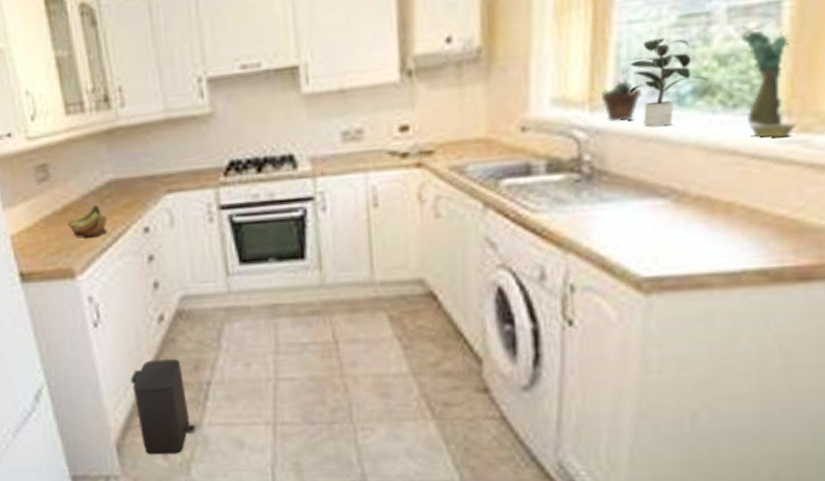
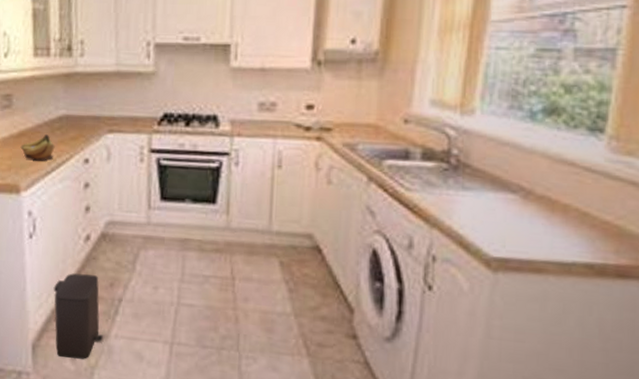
succulent plant: present [602,68,641,122] -> none [471,83,502,127]
potted plant: present [629,37,709,128] -> none [492,63,557,135]
vase: present [740,26,800,139] -> none [583,64,626,158]

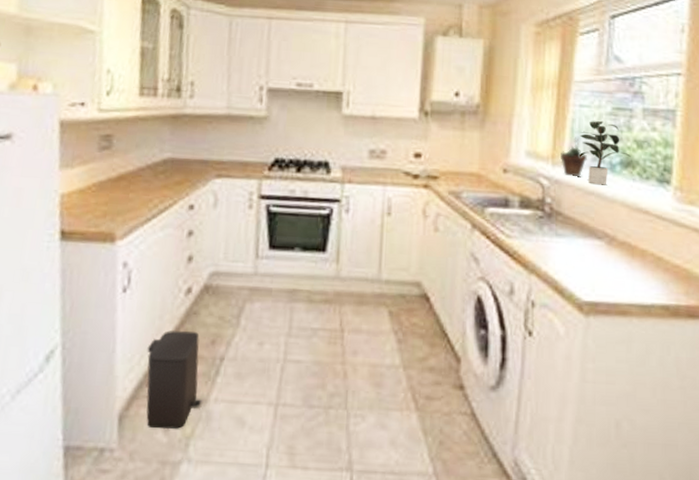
fruit: present [20,134,55,161] -> none [118,178,158,207]
succulent plant: none [471,83,502,127] -> present [561,137,587,177]
potted plant: none [492,63,557,135] -> present [579,120,631,186]

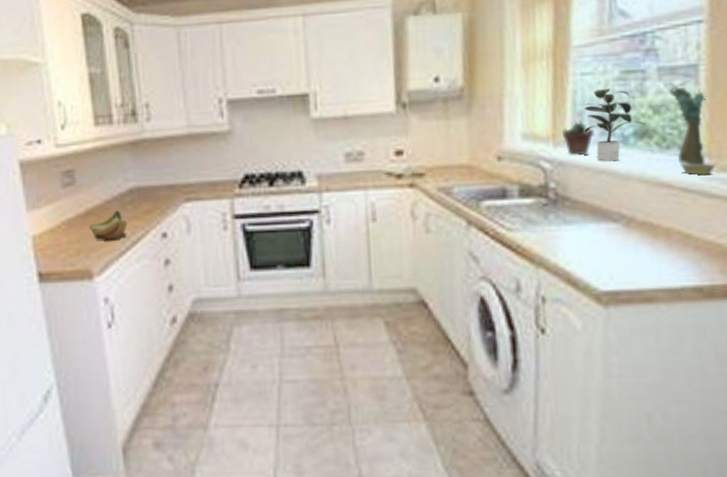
fruit: none [118,178,158,207] -> present [88,210,128,241]
pedal bin: present [146,329,204,430] -> none [140,360,204,458]
vase: none [651,123,688,207] -> present [669,83,719,176]

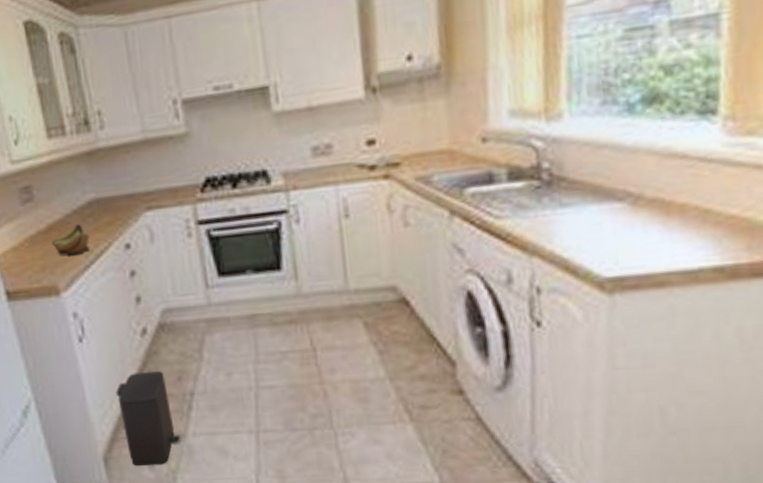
pedal bin: none [140,360,204,458] -> present [115,371,183,466]
succulent plant: present [562,111,594,156] -> none [556,79,594,131]
potted plant: present [583,88,647,162] -> none [581,50,657,135]
vase: present [669,83,719,176] -> none [683,37,745,143]

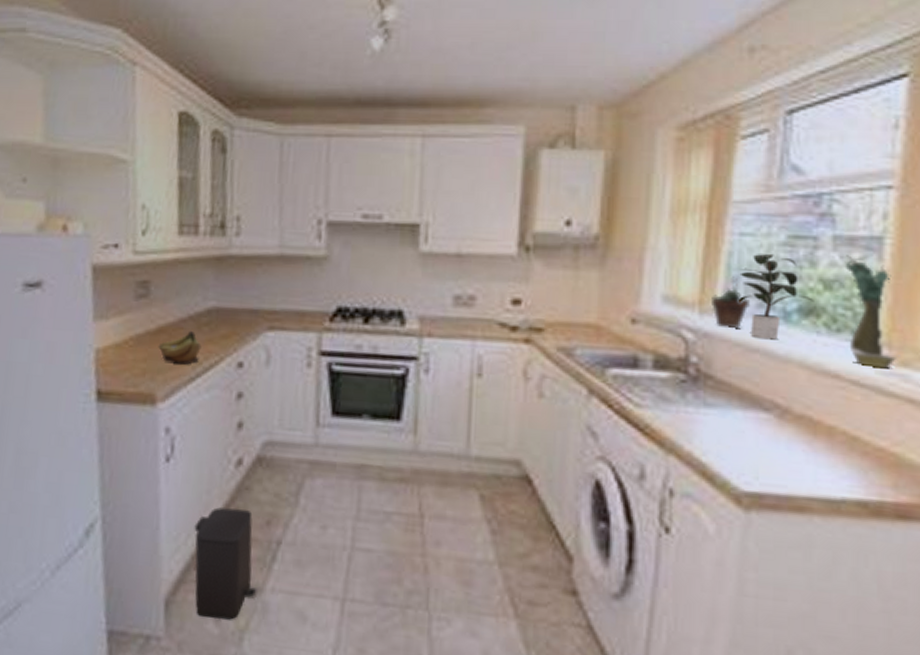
succulent plant: none [556,79,594,131] -> present [712,276,749,329]
potted plant: none [581,50,657,135] -> present [737,253,814,340]
vase: none [683,37,745,143] -> present [845,255,900,369]

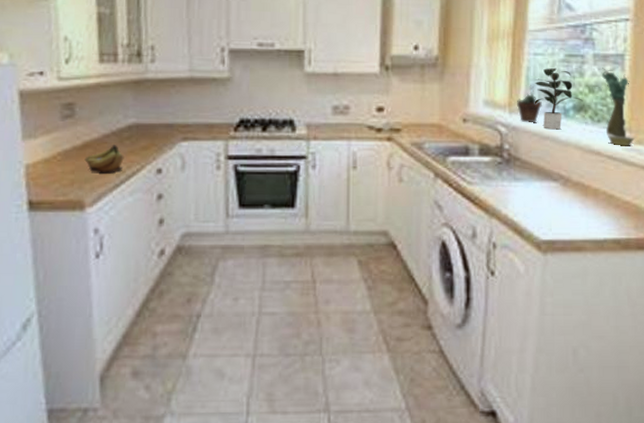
pedal bin: present [194,506,259,620] -> none [124,291,183,387]

